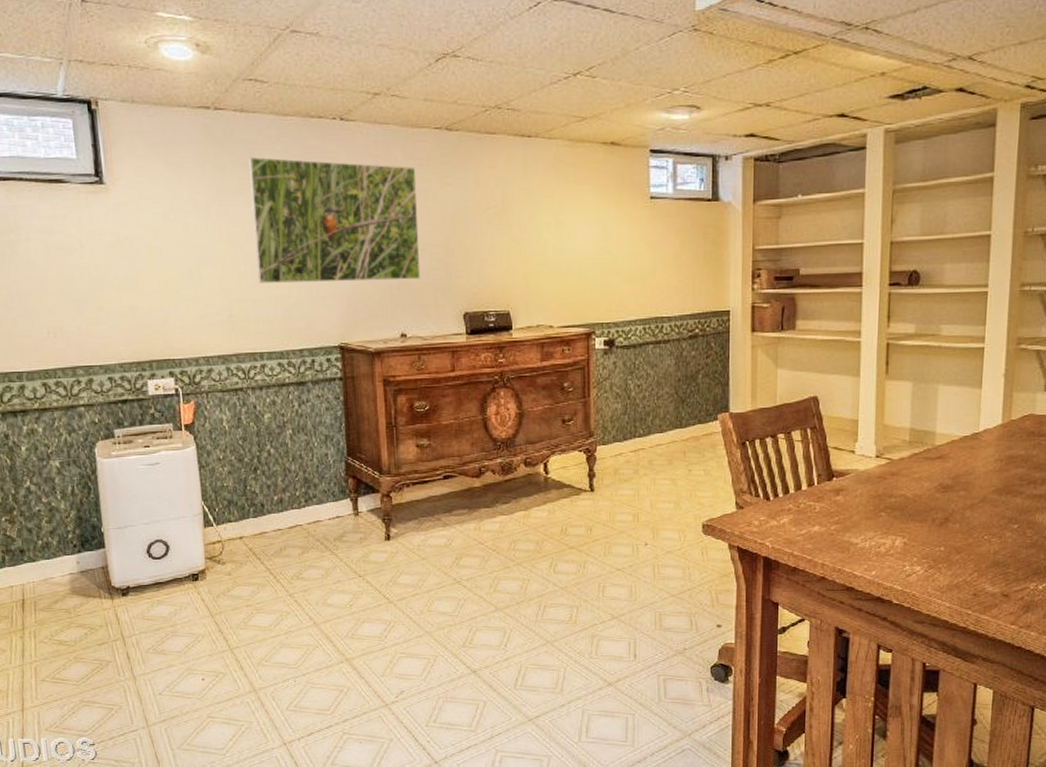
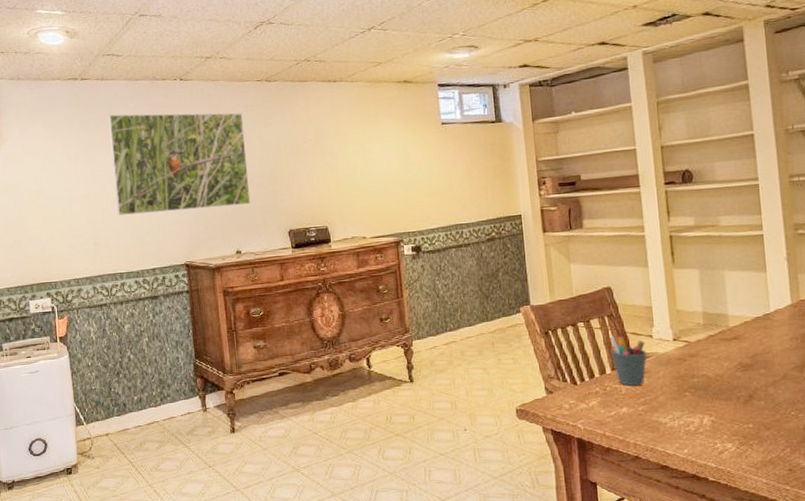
pen holder: none [809,450,846,504] -> present [609,336,647,386]

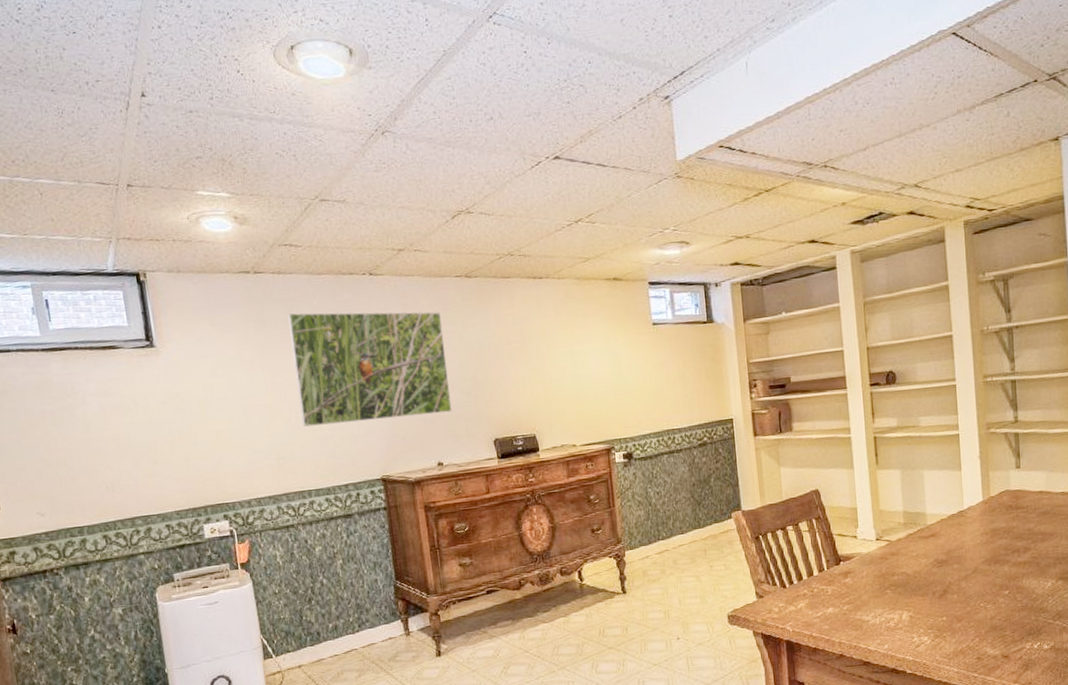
pen holder: present [609,336,647,386] -> none [817,537,851,587]

